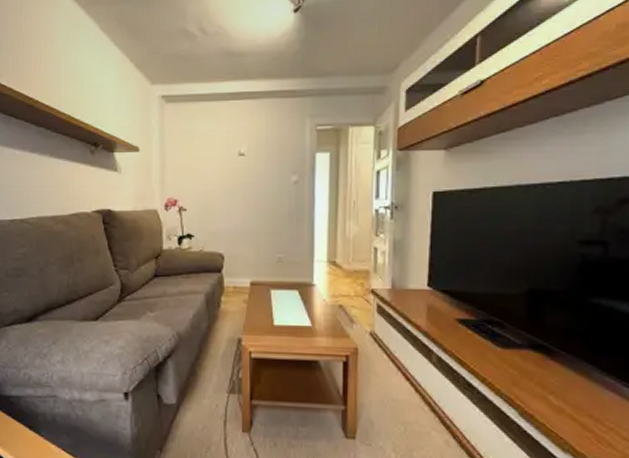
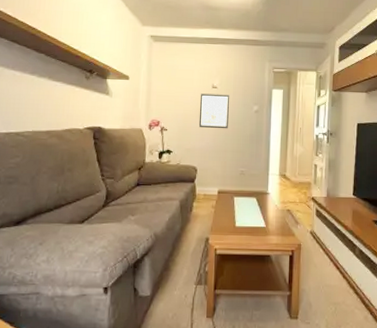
wall art: none [224,163,260,206] -> present [198,93,229,129]

